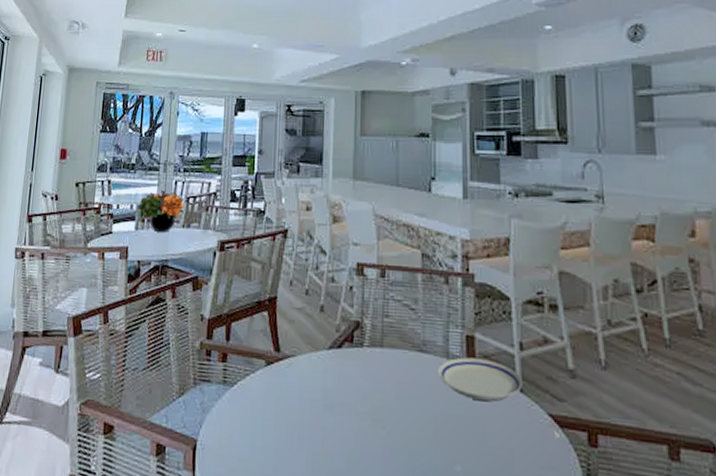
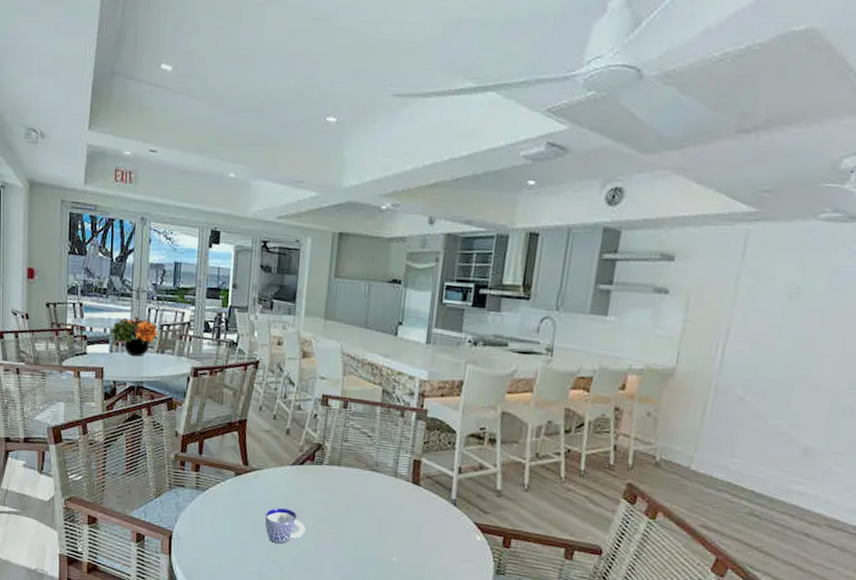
cup: none [301,404,349,452] -> present [264,508,306,544]
plate: present [438,357,524,402] -> none [386,477,458,512]

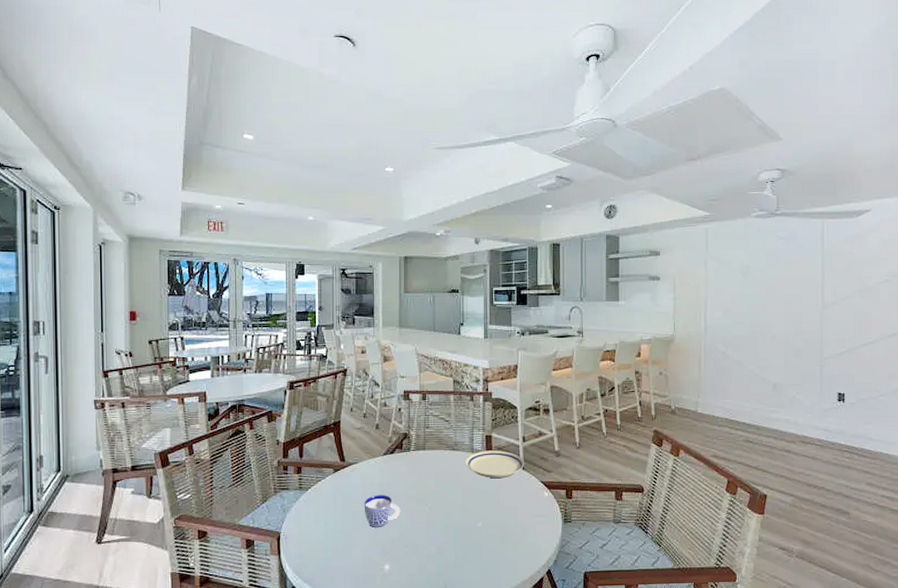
flower arrangement: present [111,316,158,356] -> none [211,343,255,378]
plate: none [386,477,458,512] -> present [466,450,525,479]

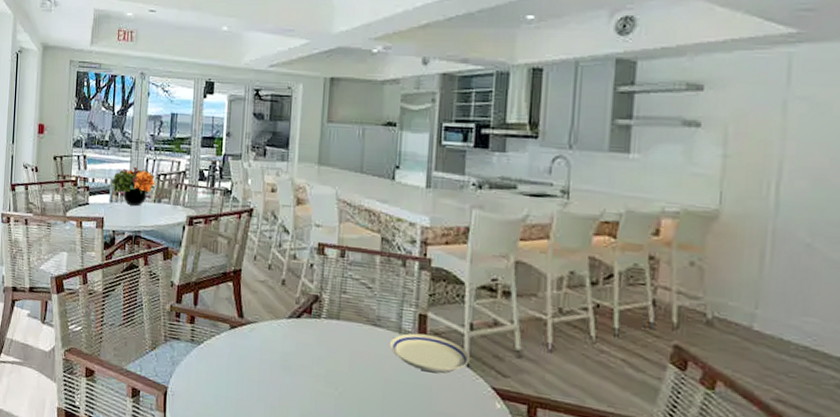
flower arrangement: none [211,343,255,378] -> present [111,166,155,206]
cup: present [364,495,401,527] -> none [261,364,304,405]

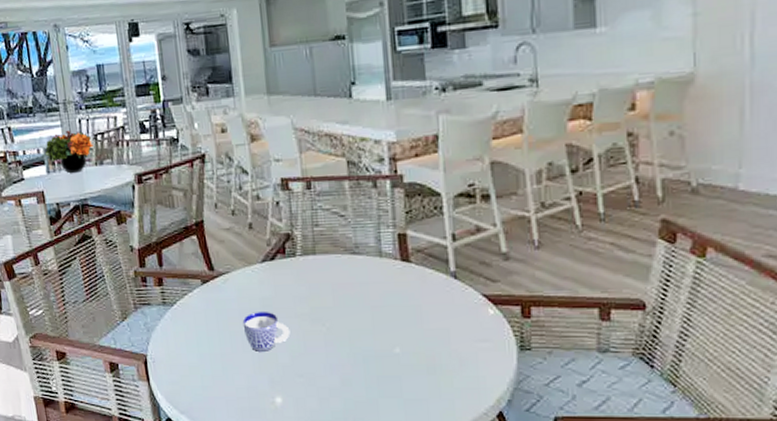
cup: none [261,364,304,405] -> present [242,312,290,351]
plate: present [390,333,471,373] -> none [372,253,458,291]

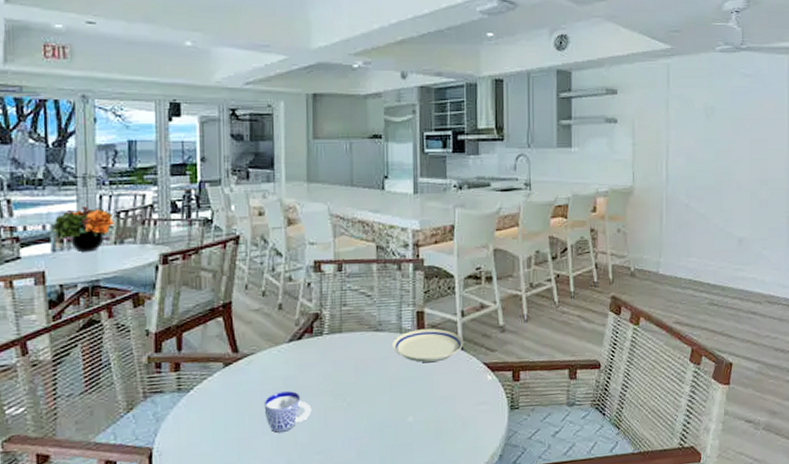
plate: none [372,253,458,291] -> present [393,328,464,363]

